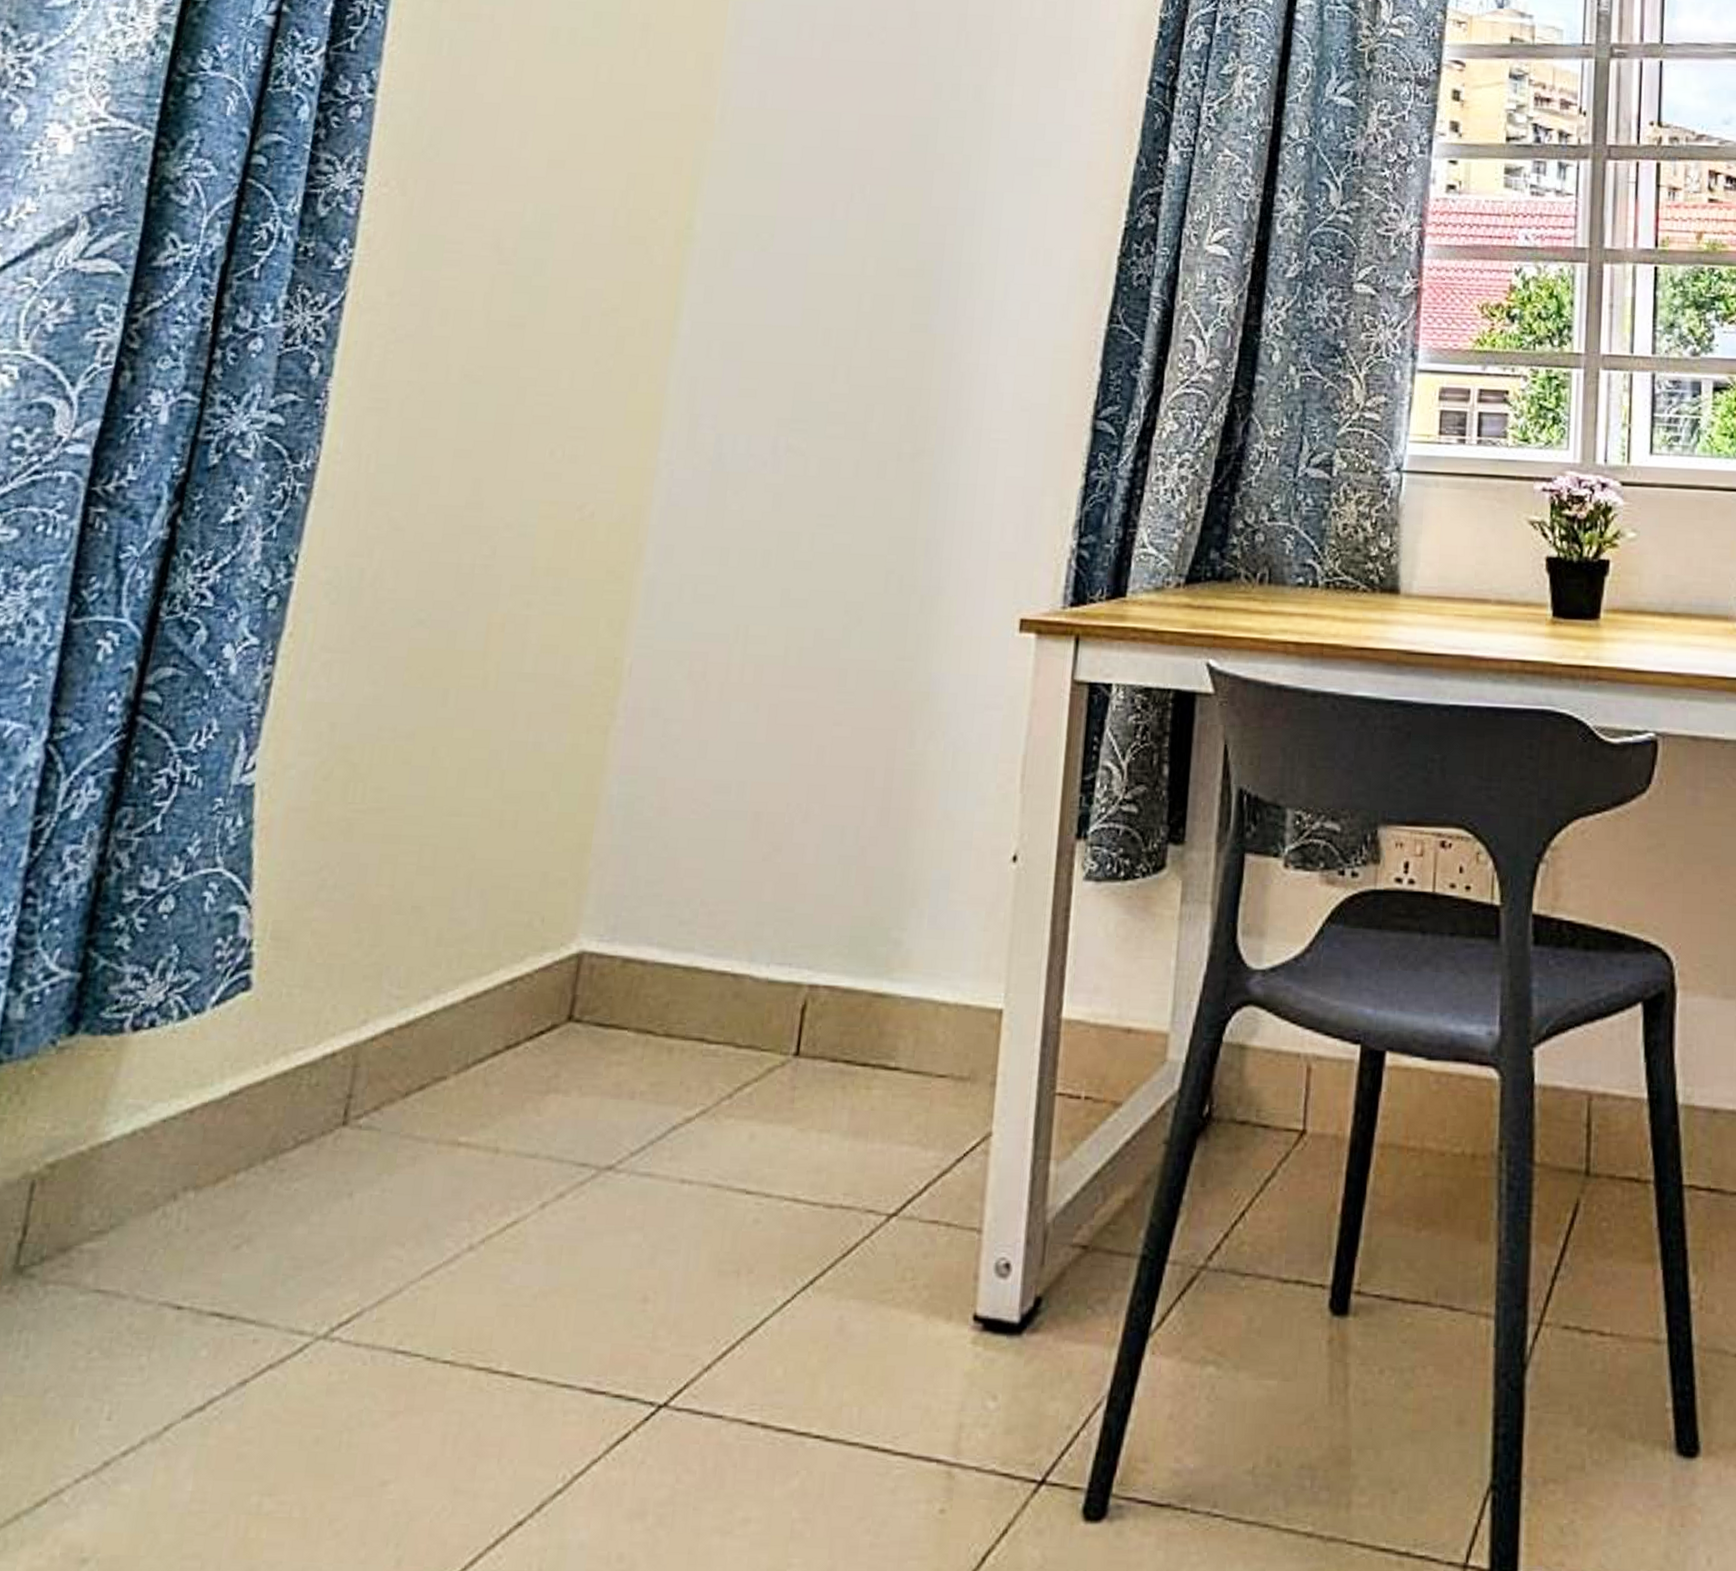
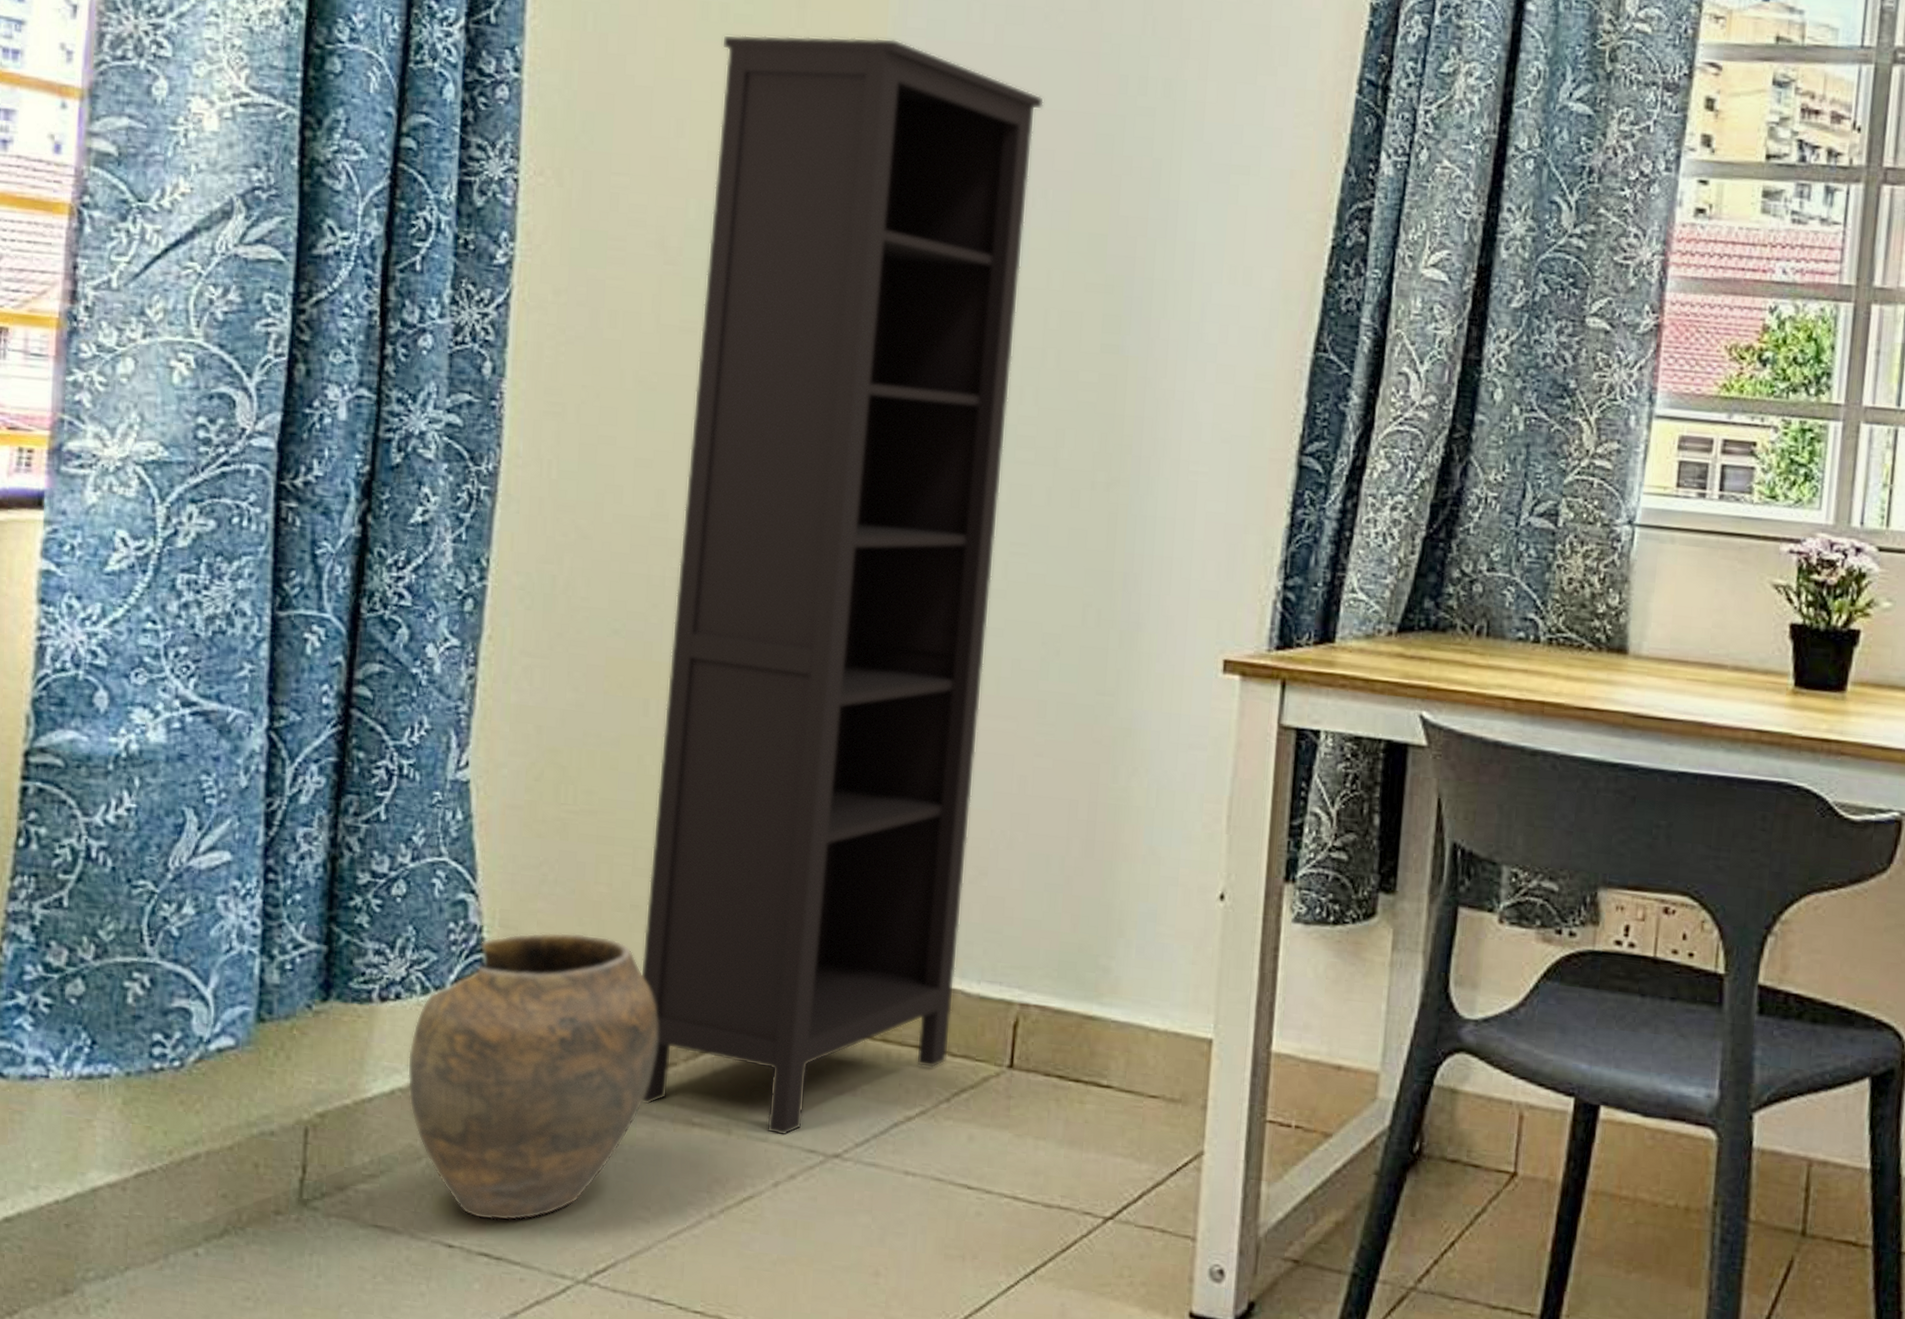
vase: none [151,941,431,1273] -> present [407,932,659,1221]
bookcase: none [405,55,865,1149] -> present [640,34,1044,1136]

